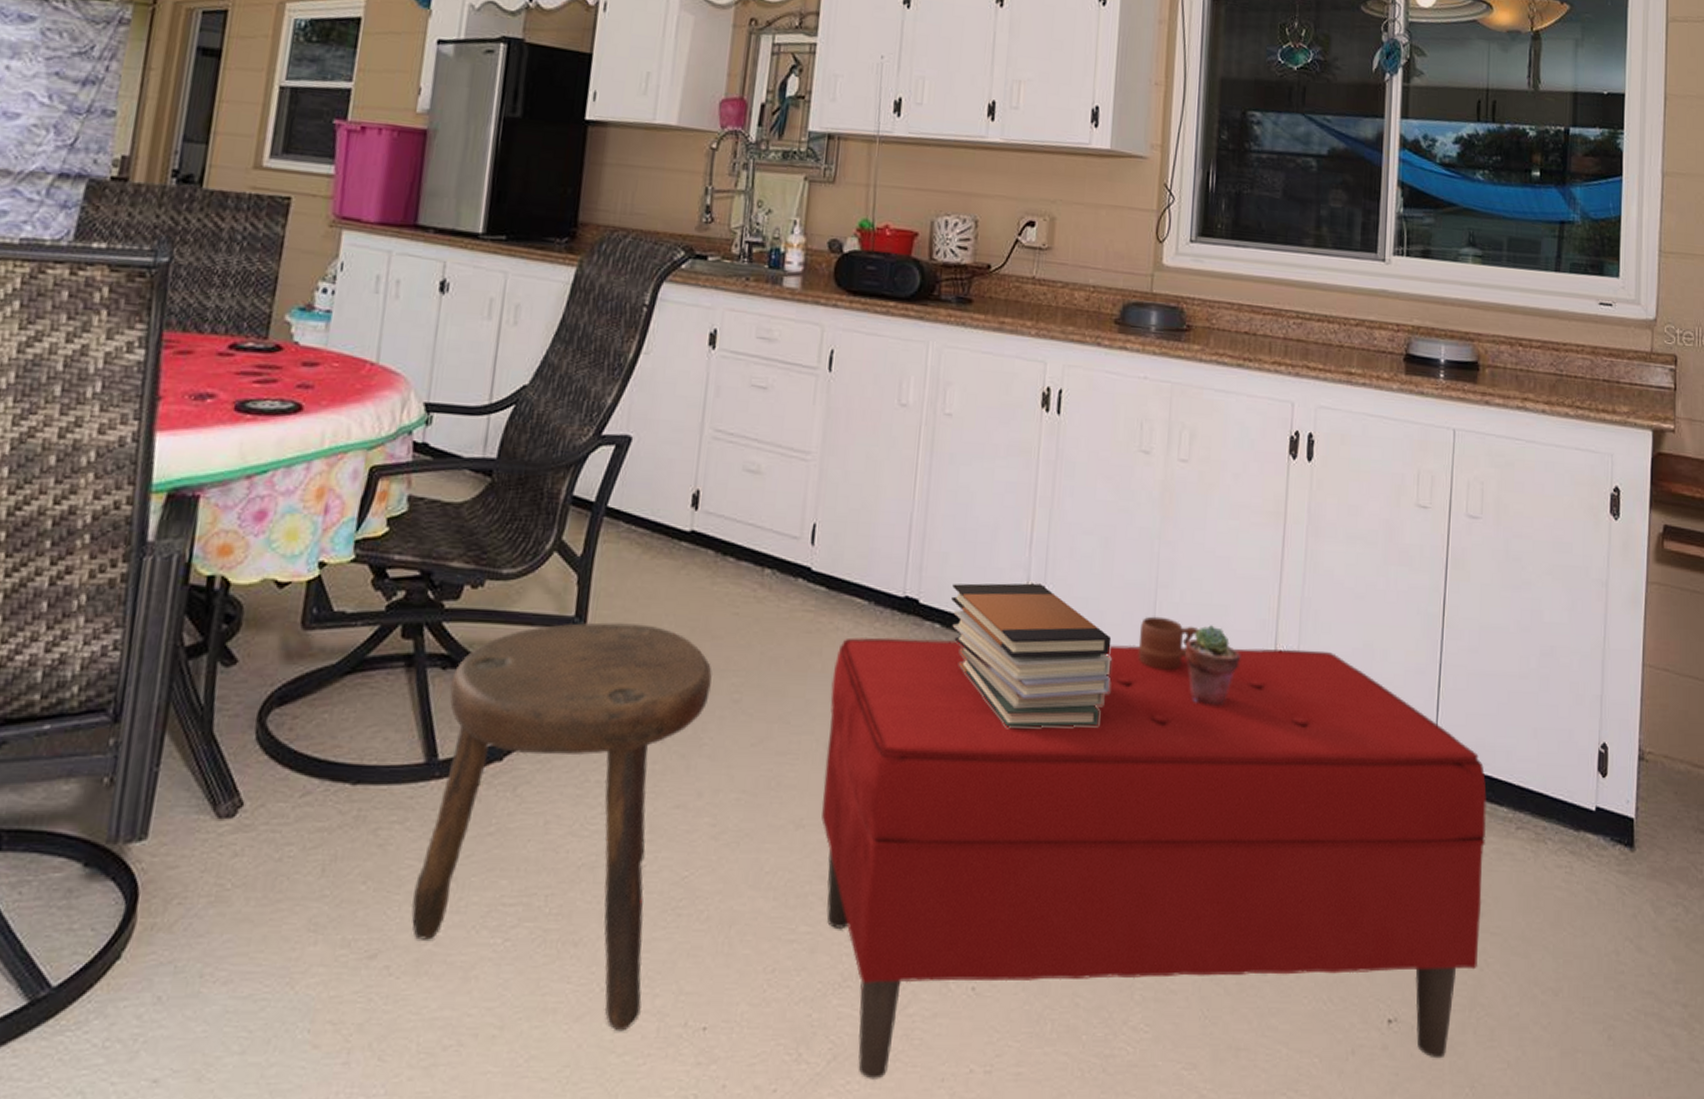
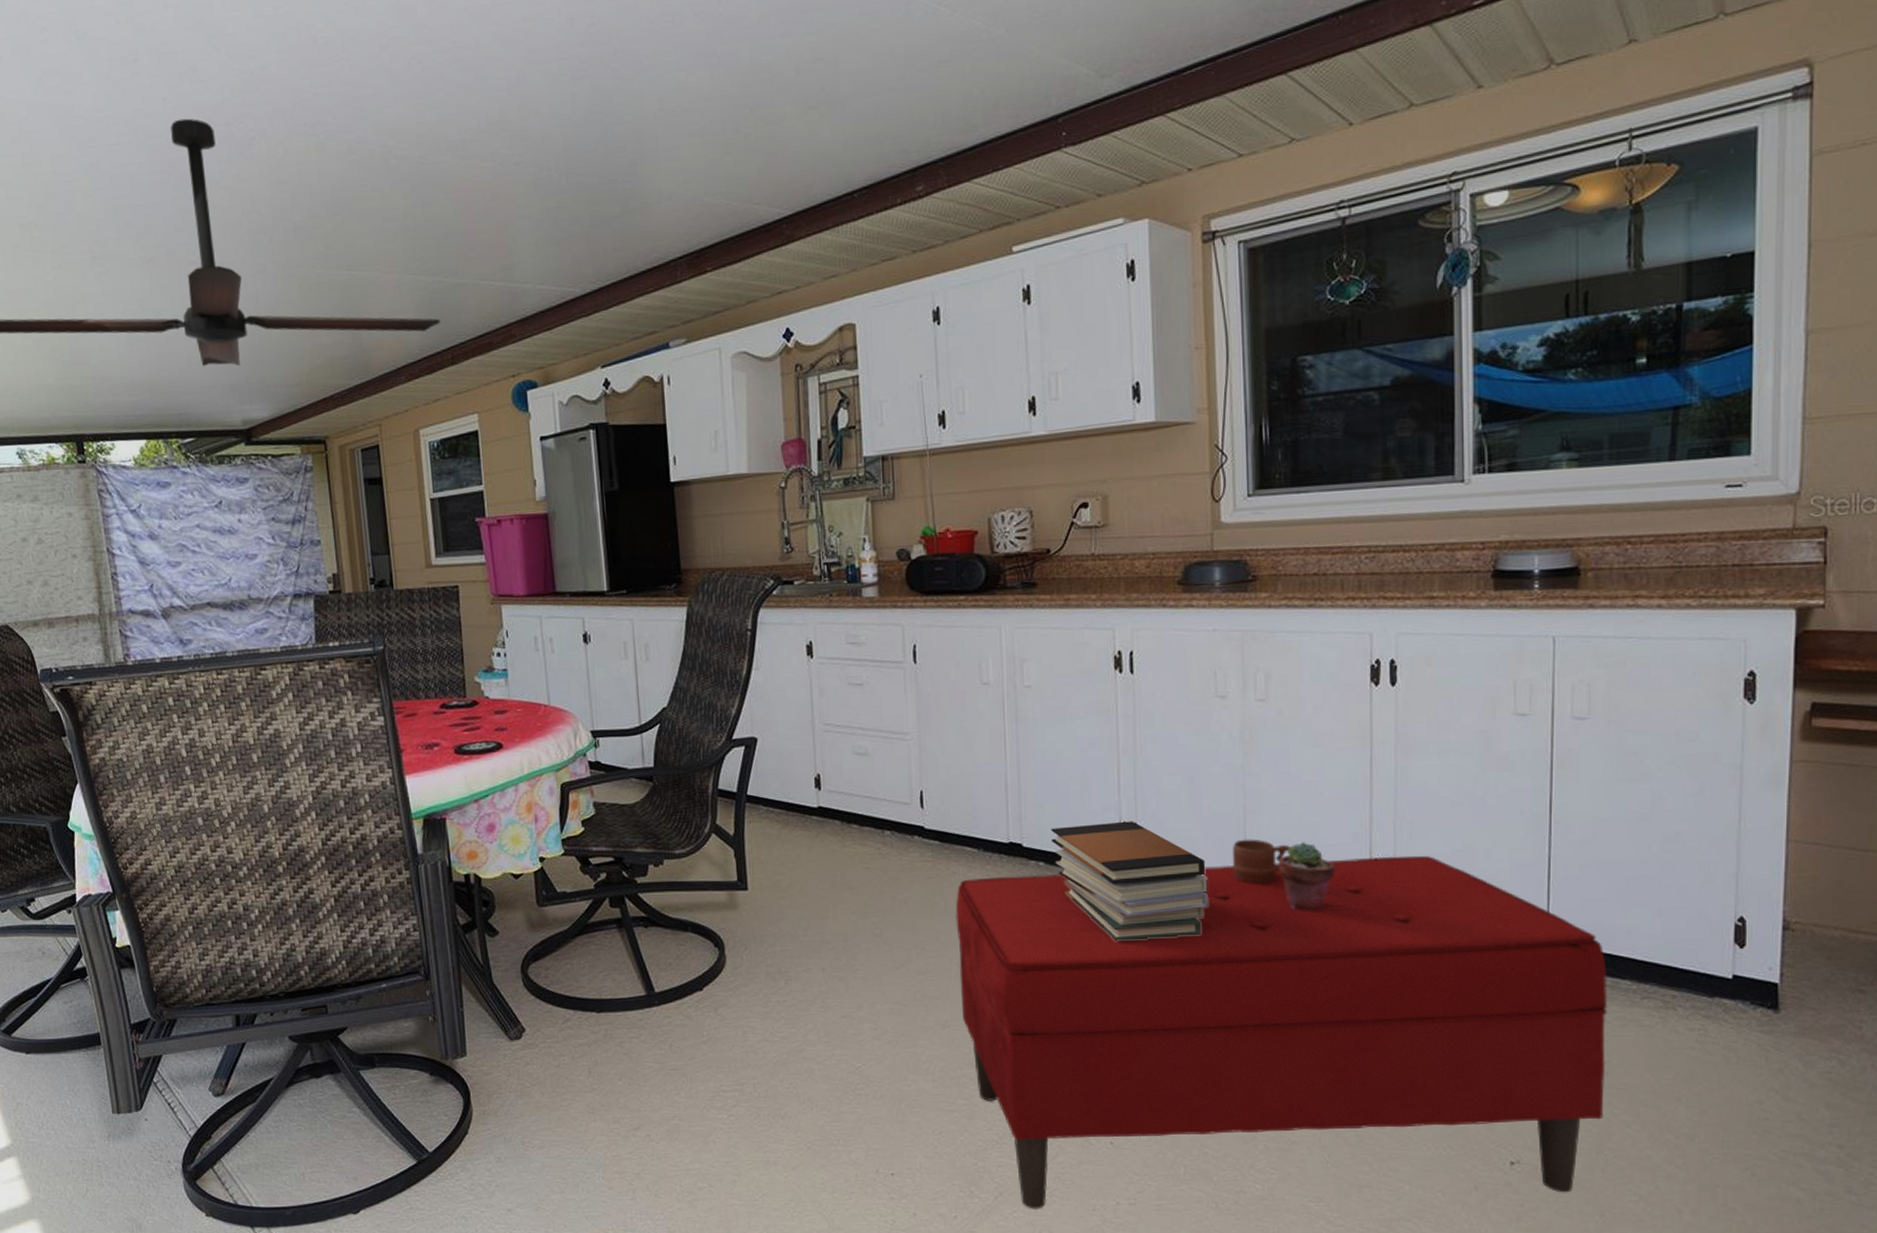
stool: present [411,622,712,1032] -> none [653,882,855,1177]

